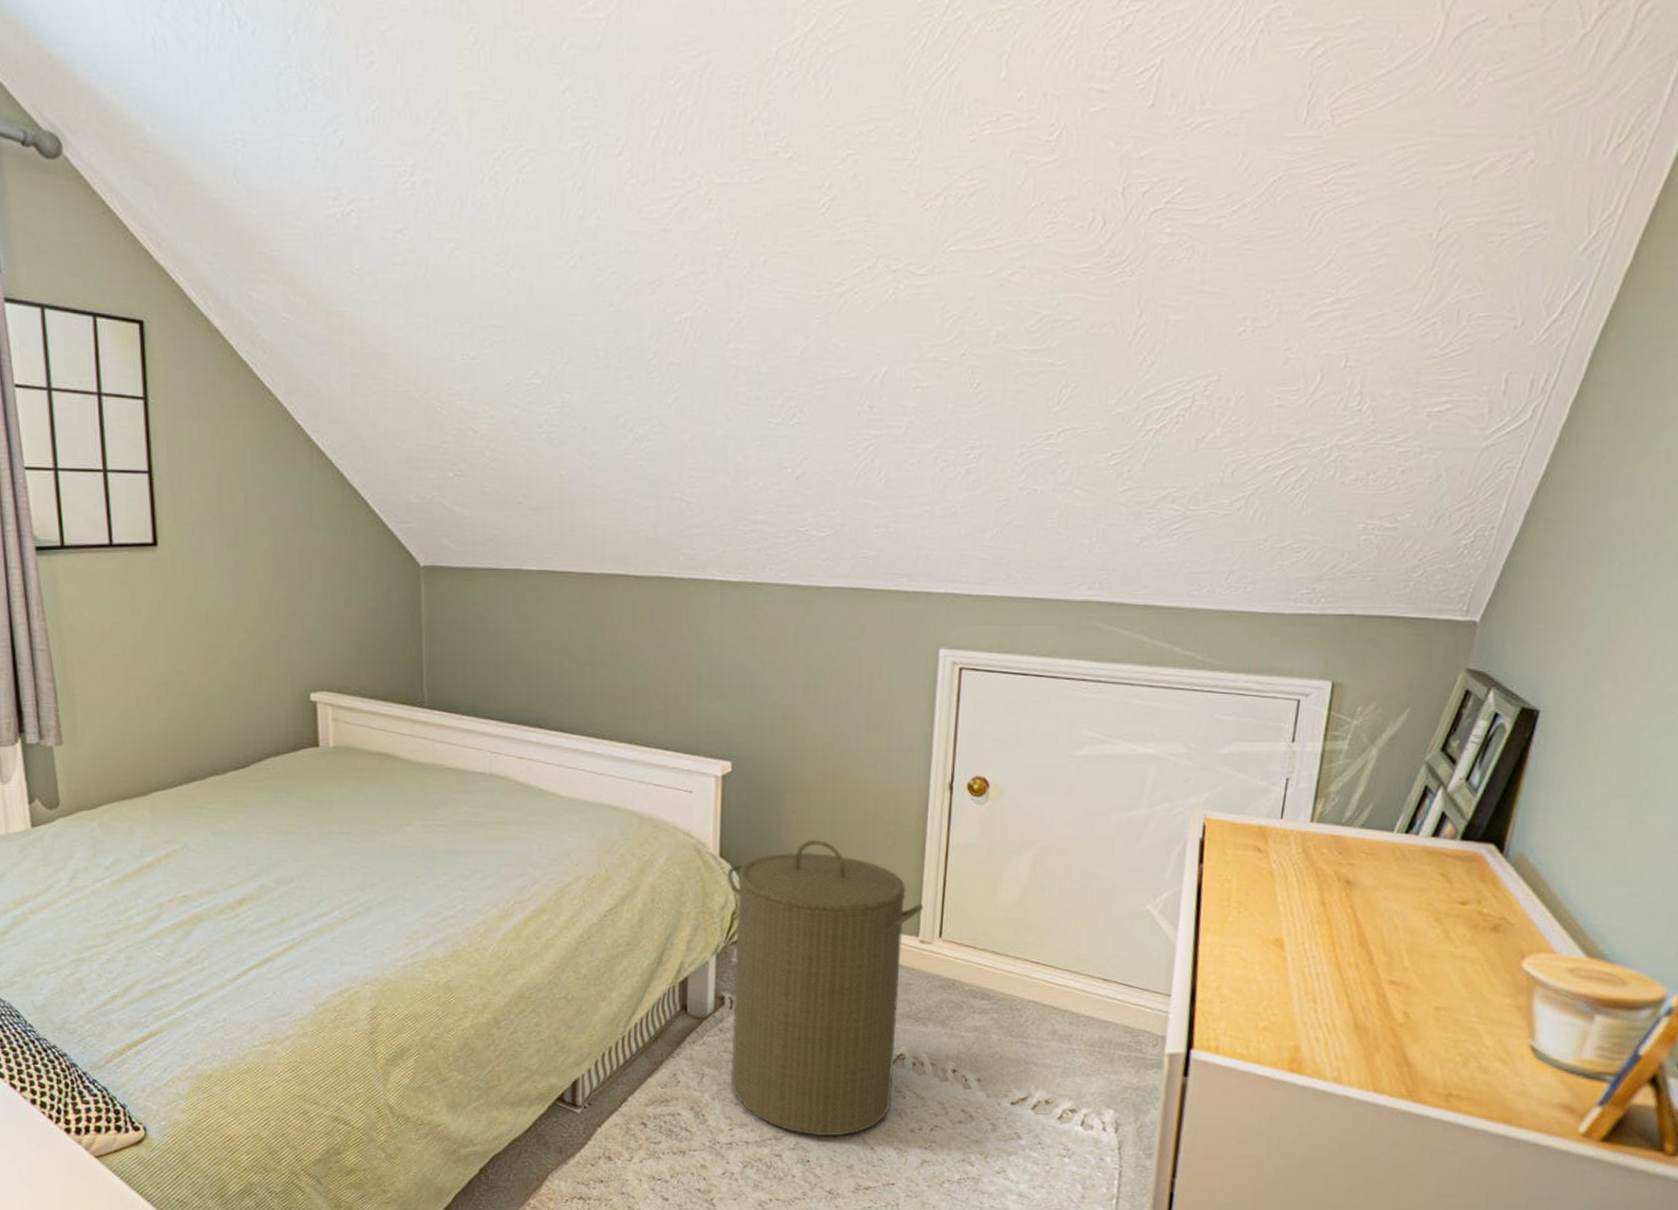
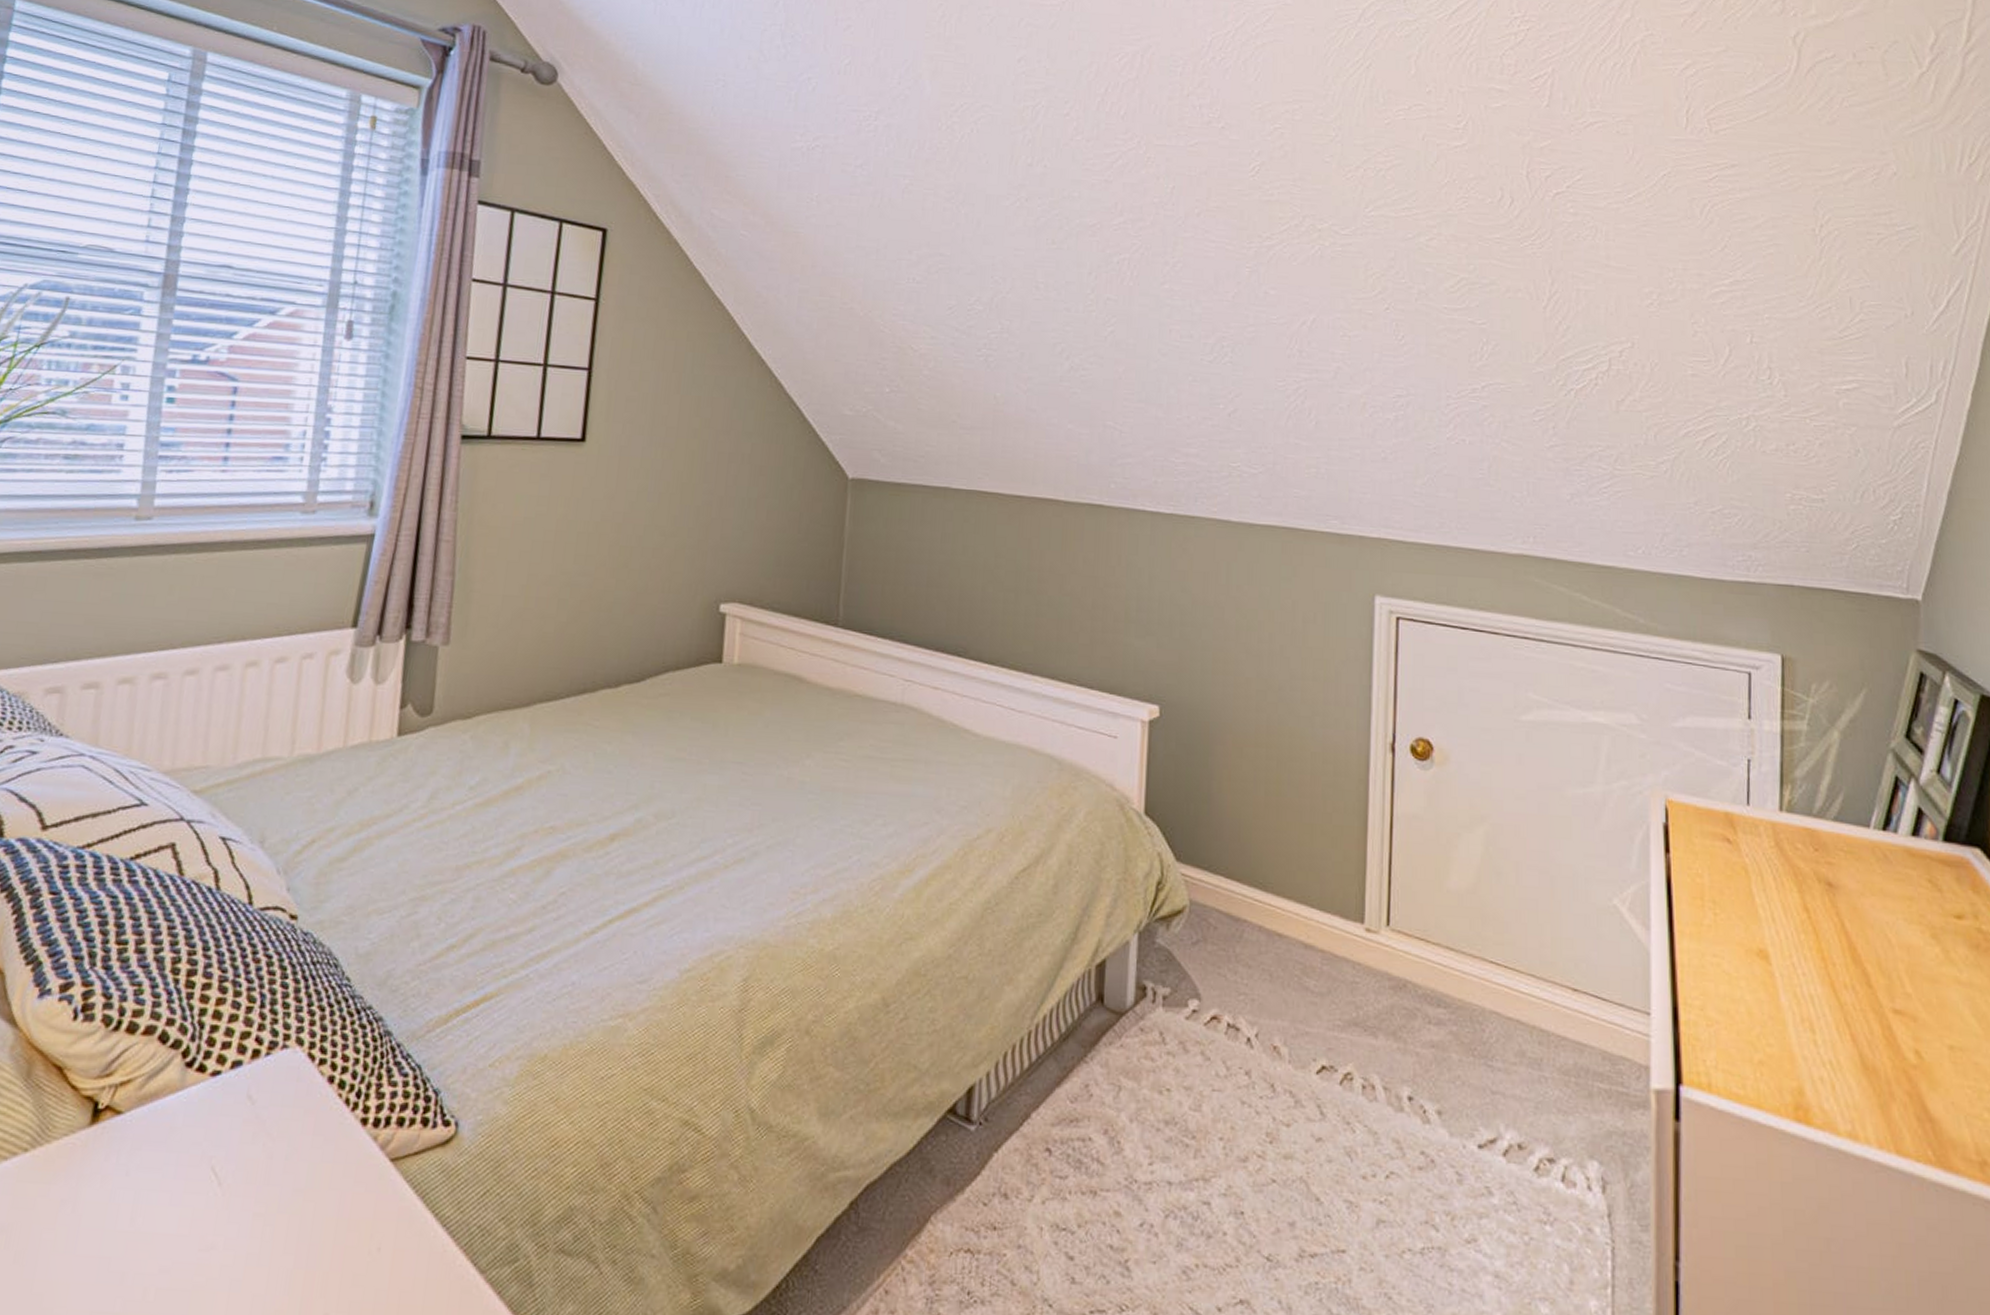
laundry hamper: present [726,839,924,1136] -> none [1151,799,1369,1180]

